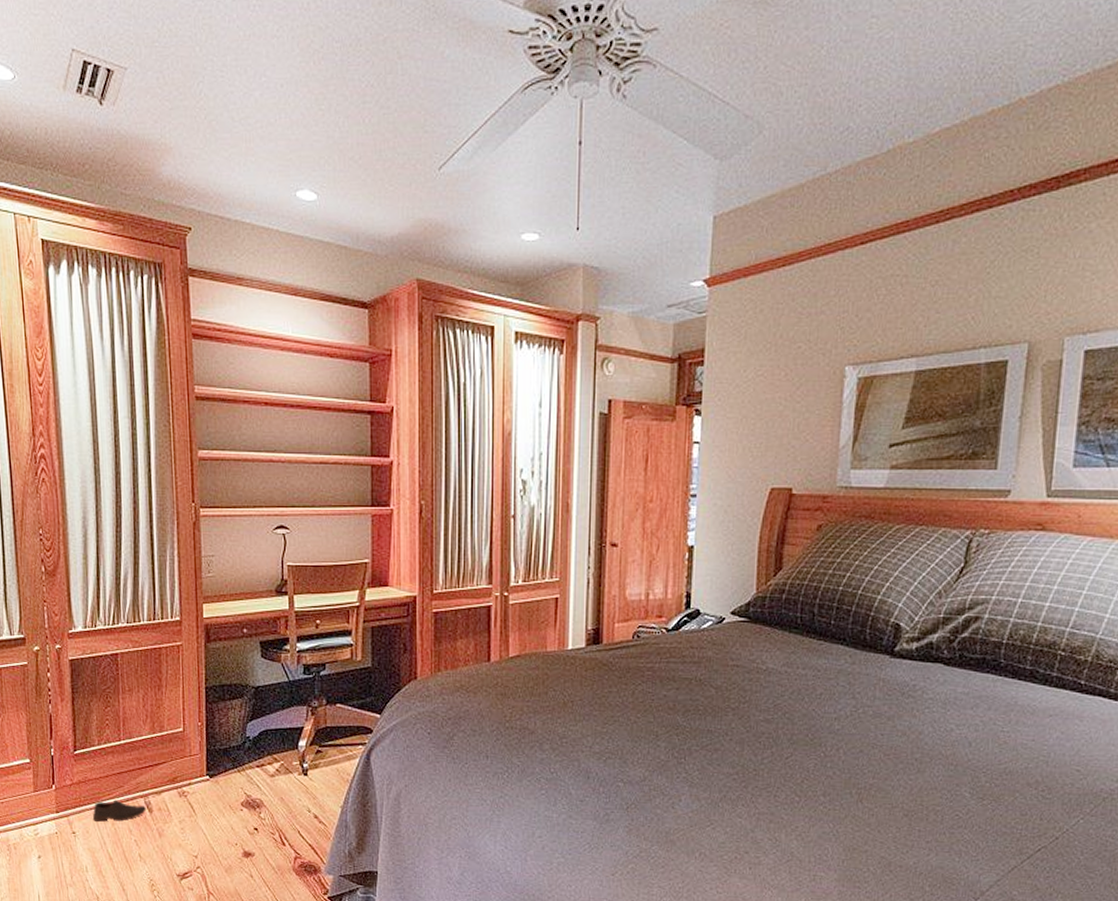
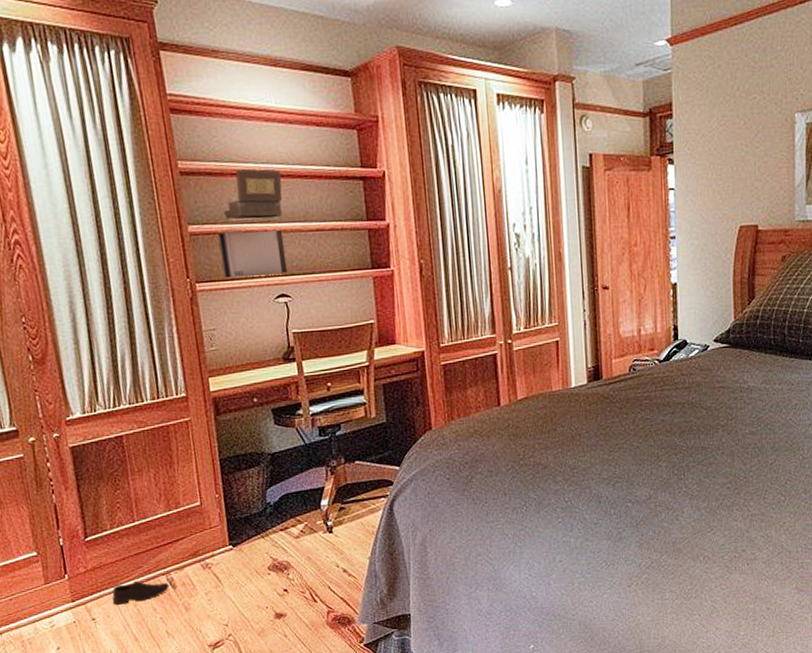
books: none [226,456,288,506] -> present [219,228,288,278]
decorative box: none [233,397,292,448] -> present [224,169,283,219]

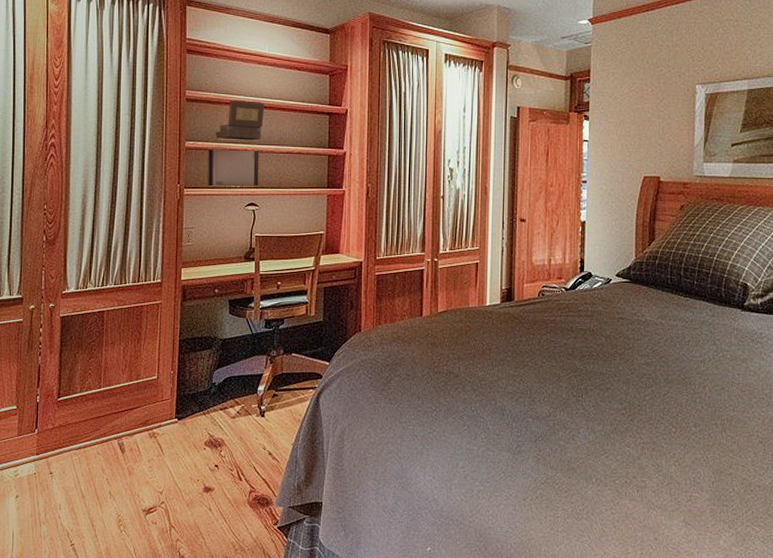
shoe: present [112,580,170,605] -> none [69,441,120,462]

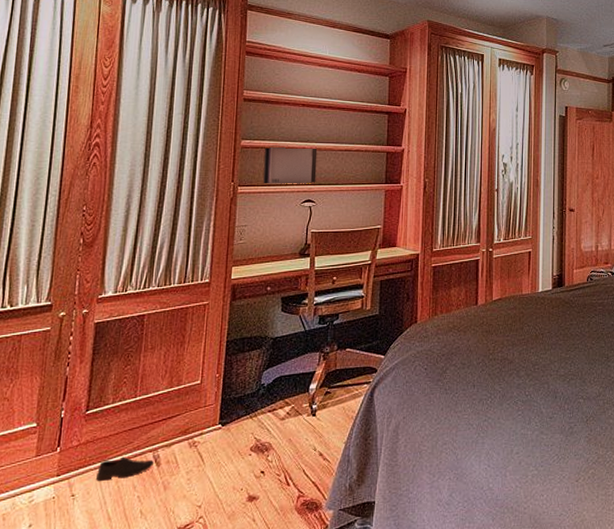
shoe: none [69,441,120,462] -> present [95,456,155,481]
decorative box: present [216,100,265,140] -> none [273,100,325,139]

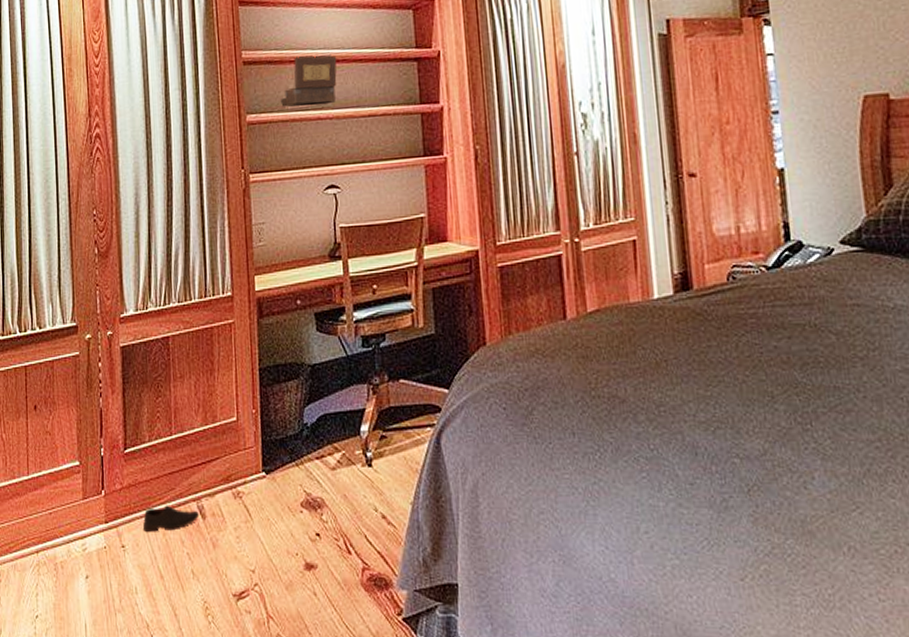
books: present [263,145,318,184] -> none [274,115,338,169]
decorative box: none [273,100,325,139] -> present [281,56,337,107]

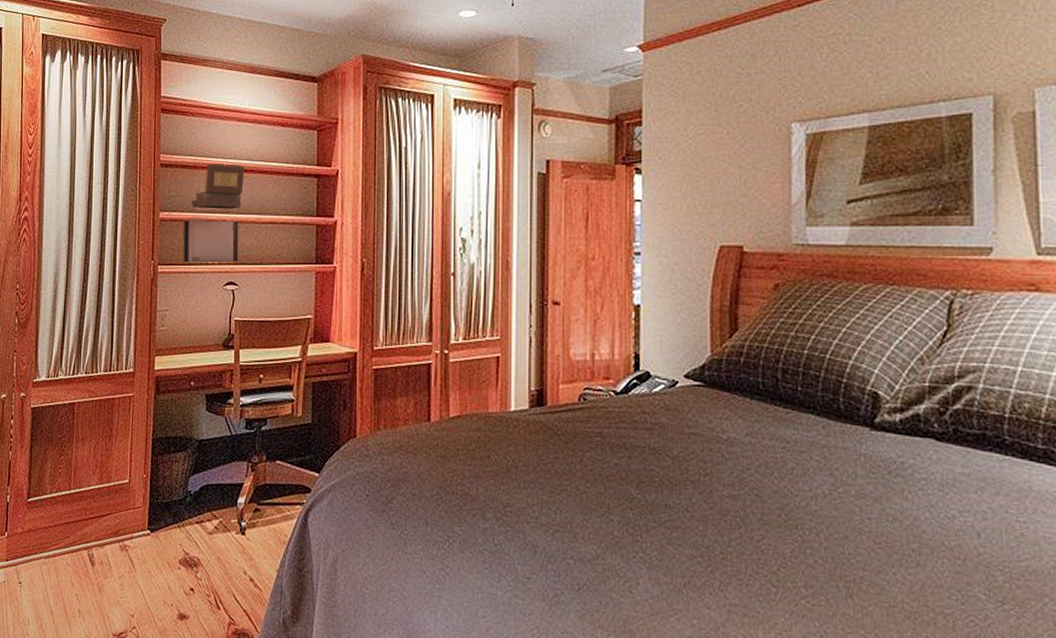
shoe: present [142,505,200,532] -> none [38,550,90,573]
books: none [274,115,338,169] -> present [183,217,239,263]

